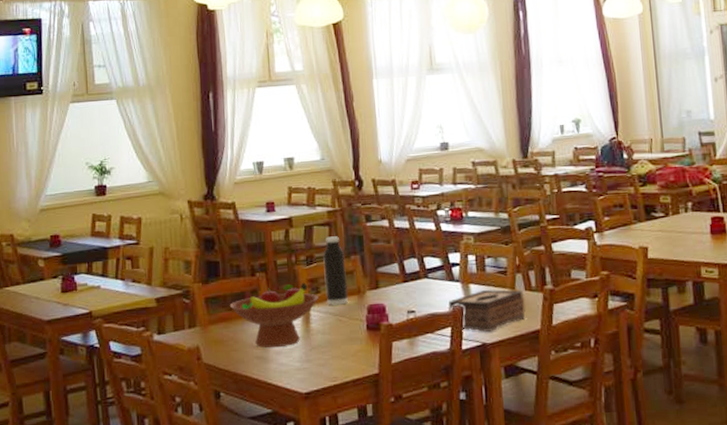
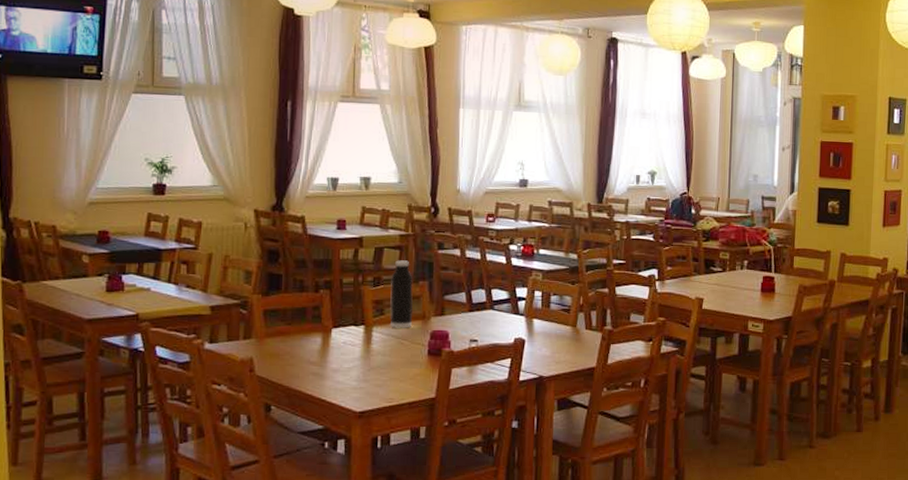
fruit bowl: present [229,282,318,348] -> none [289,303,382,366]
tissue box: present [448,289,525,332] -> none [510,325,584,365]

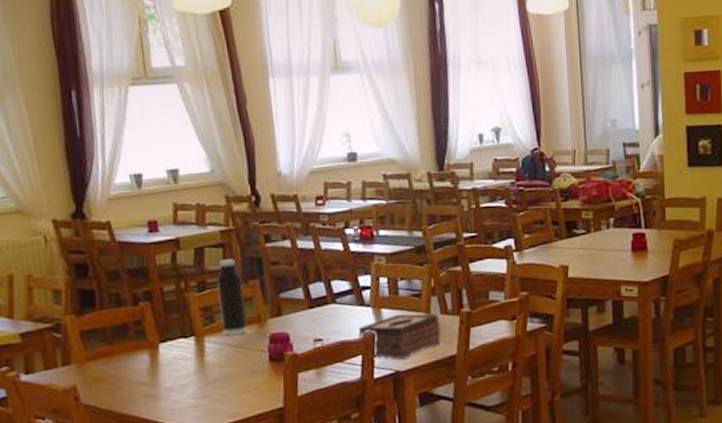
tissue box: none [510,325,584,365] -> present [358,313,441,359]

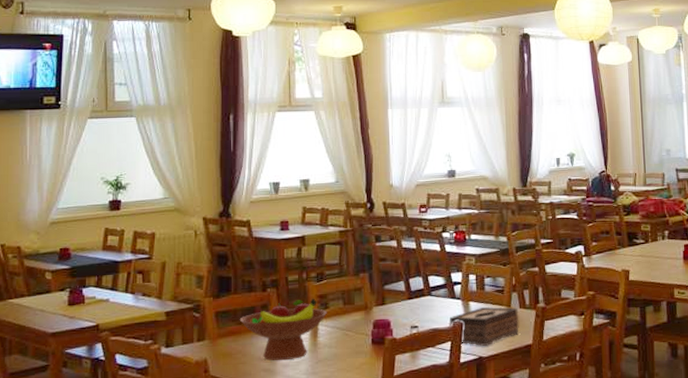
fruit bowl: none [109,311,213,385] -> present [239,298,327,361]
water bottle: present [217,259,247,336] -> none [333,255,356,320]

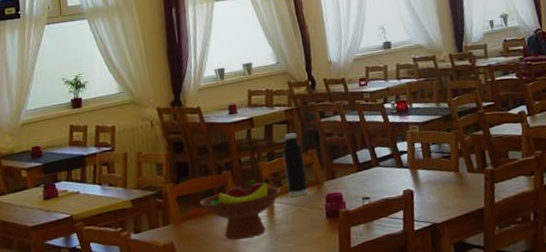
water bottle: none [333,255,356,320] -> present [283,133,308,197]
tissue box: present [449,306,519,346] -> none [399,172,470,213]

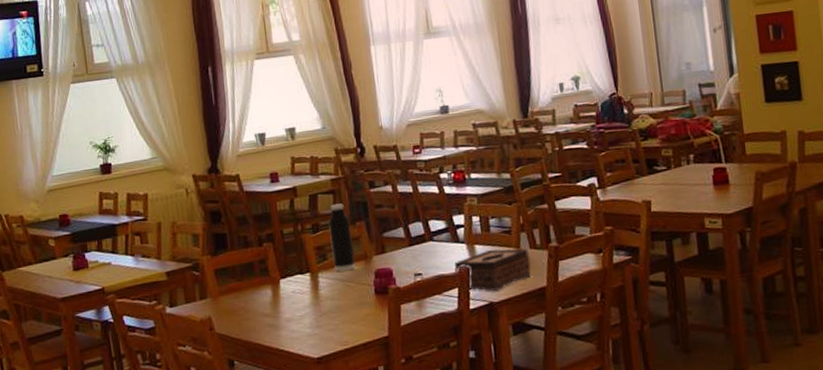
fruit bowl: present [199,177,281,240] -> none [238,250,326,316]
tissue box: none [399,172,470,213] -> present [454,249,531,291]

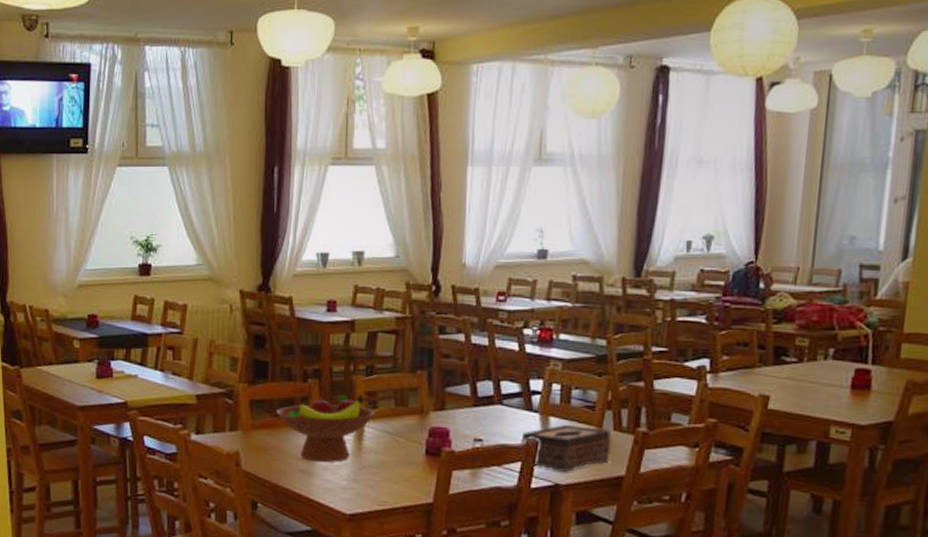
fruit bowl: none [238,250,326,316] -> present [275,394,375,463]
water bottle: present [328,203,355,272] -> none [384,346,410,424]

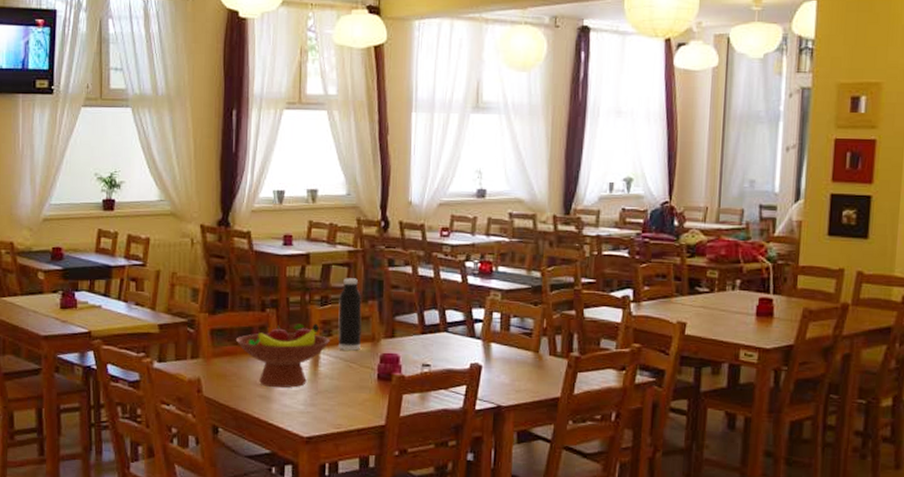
water bottle: none [384,346,410,424] -> present [338,278,362,351]
tissue box: present [521,424,612,472] -> none [465,350,548,394]

